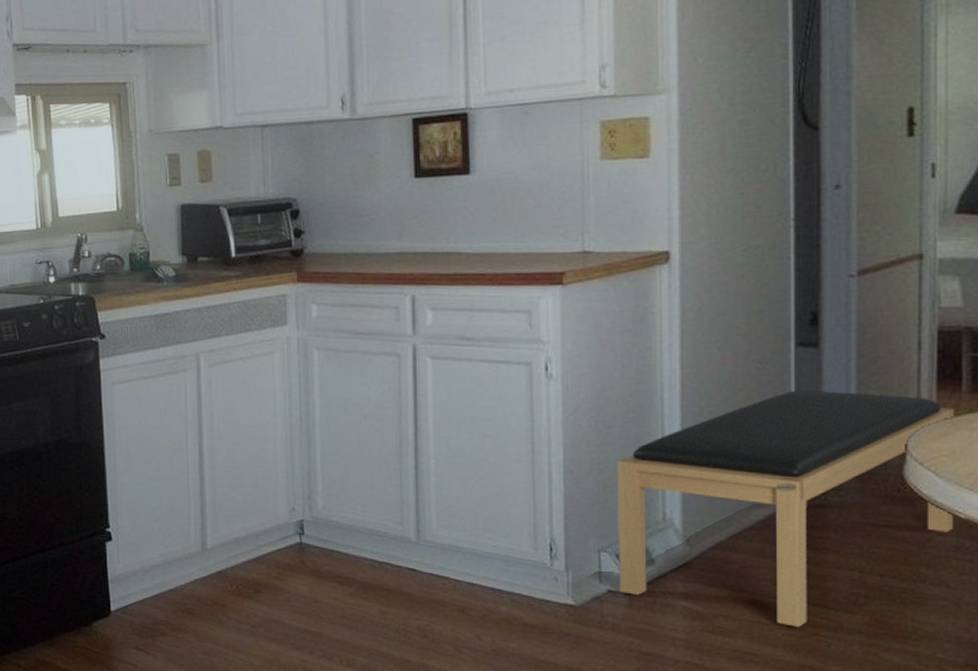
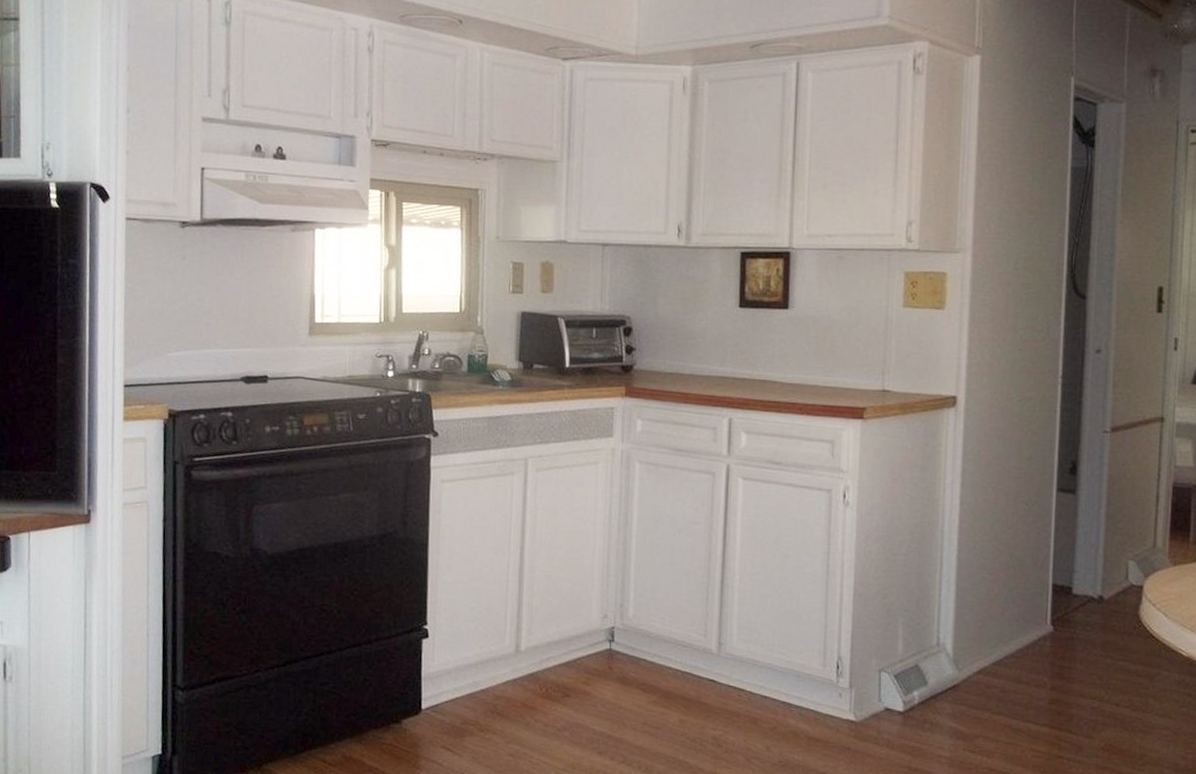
bench: present [617,390,955,627] -> none [895,531,1183,750]

